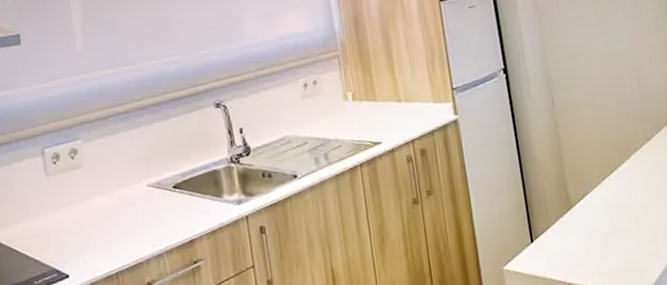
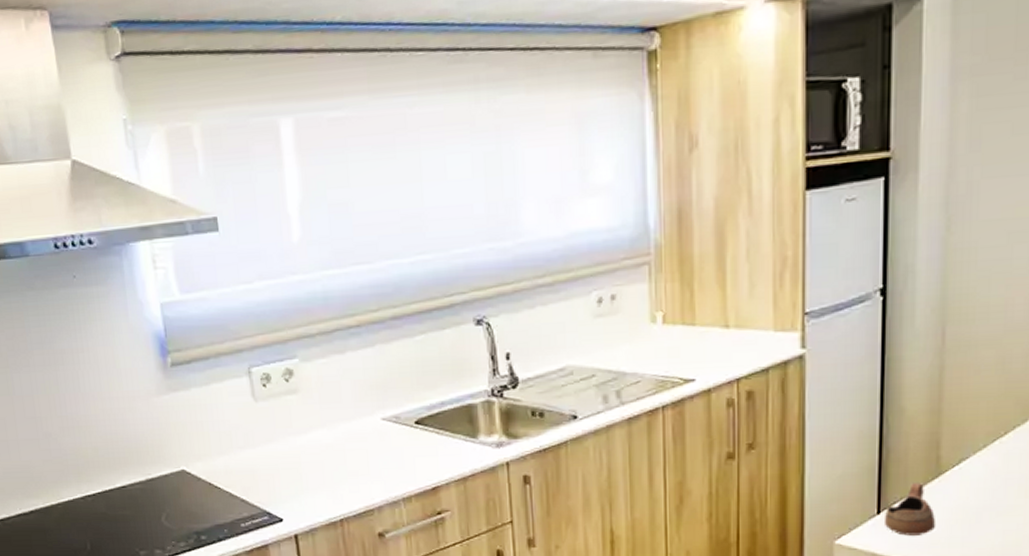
cup: none [536,215,576,260] -> present [885,483,937,536]

